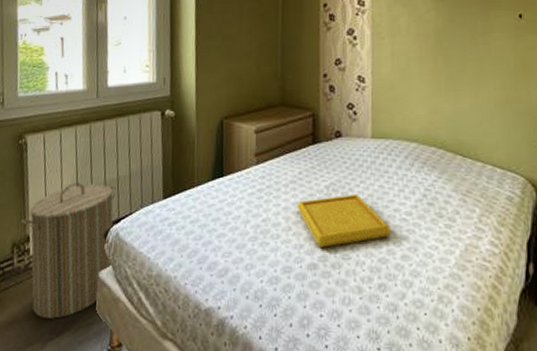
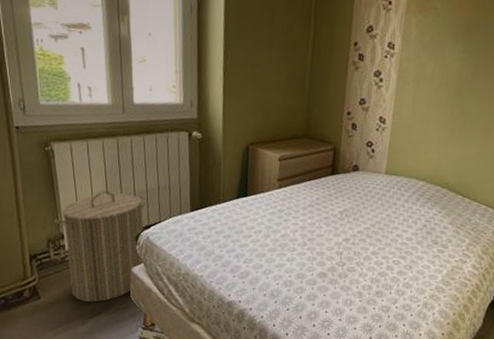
serving tray: present [296,193,391,247] -> none [312,219,392,261]

